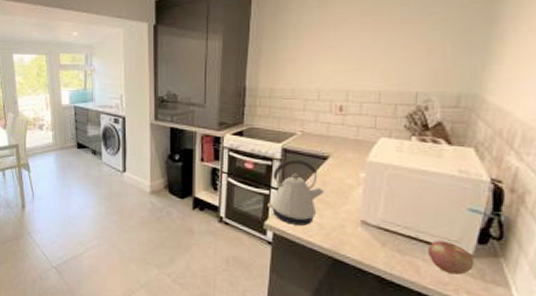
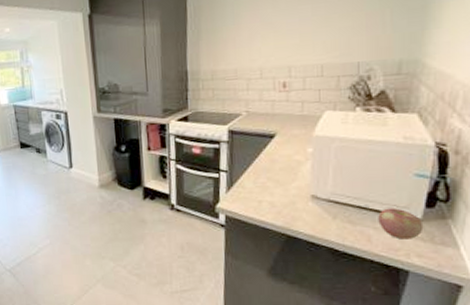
kettle: present [268,159,325,226] -> none [218,139,274,206]

